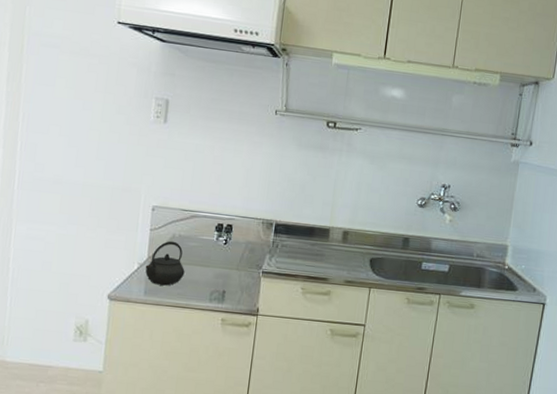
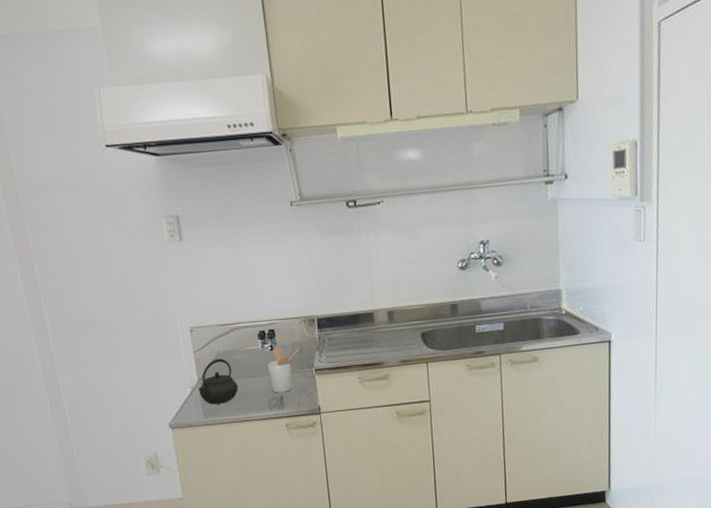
utensil holder: none [216,242,253,288] -> present [268,347,300,393]

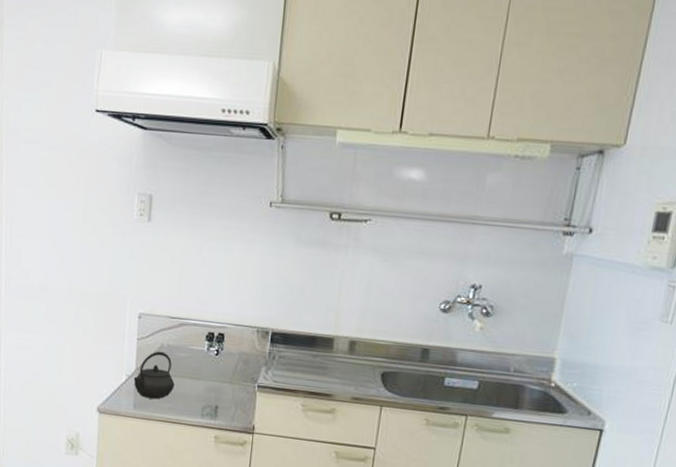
utensil holder: present [268,347,300,393] -> none [208,353,247,403]

